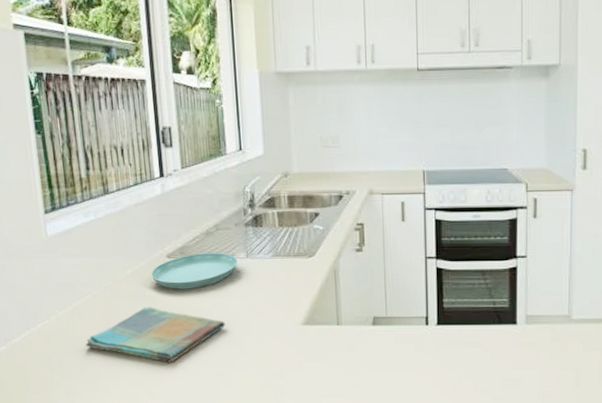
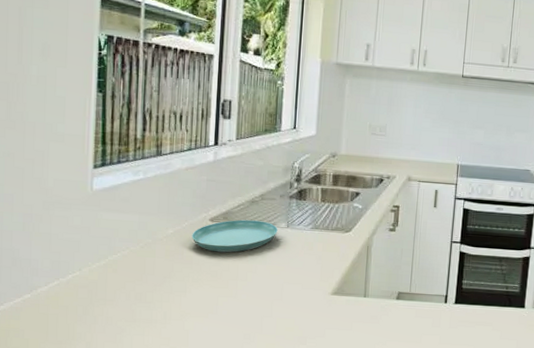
dish towel: present [85,307,226,363] -> none [115,266,258,322]

